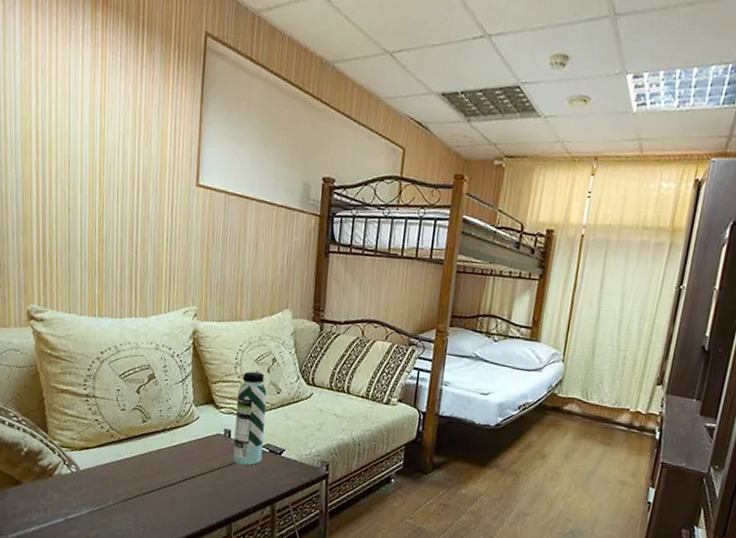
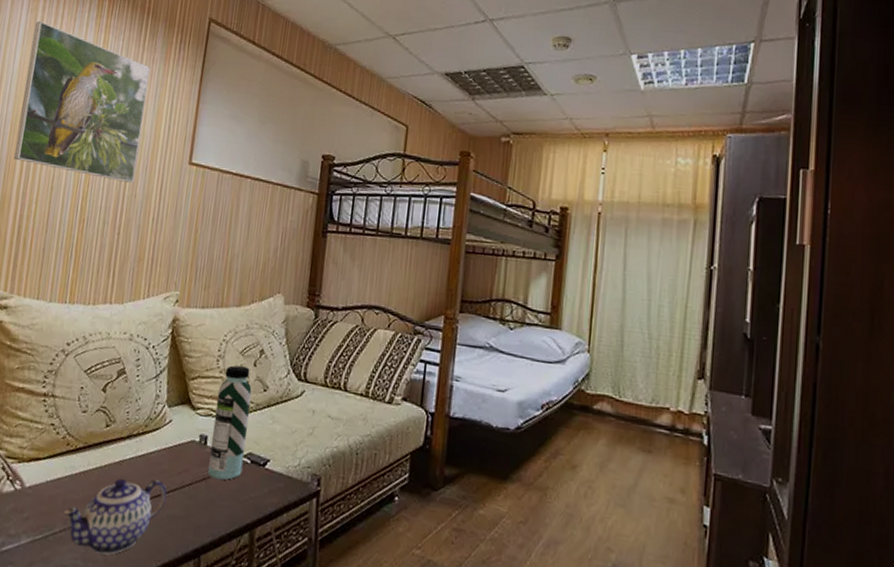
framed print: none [28,34,151,204] -> present [13,20,151,183]
teapot: none [114,463,200,523] -> present [62,478,167,555]

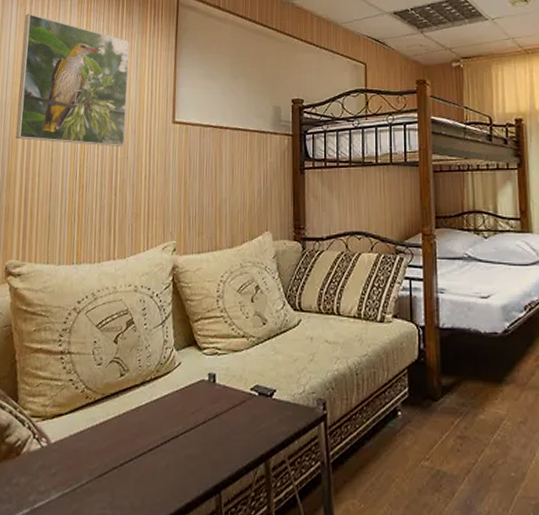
teapot: present [62,478,167,555] -> none [87,422,183,501]
water bottle: present [208,365,252,481] -> none [219,304,253,415]

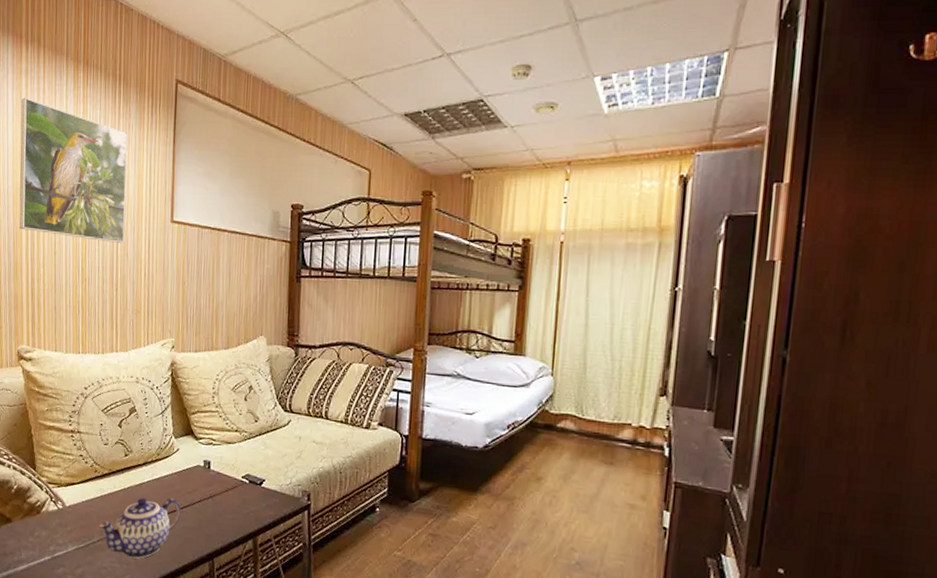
teapot: none [87,422,183,501] -> present [98,497,181,559]

